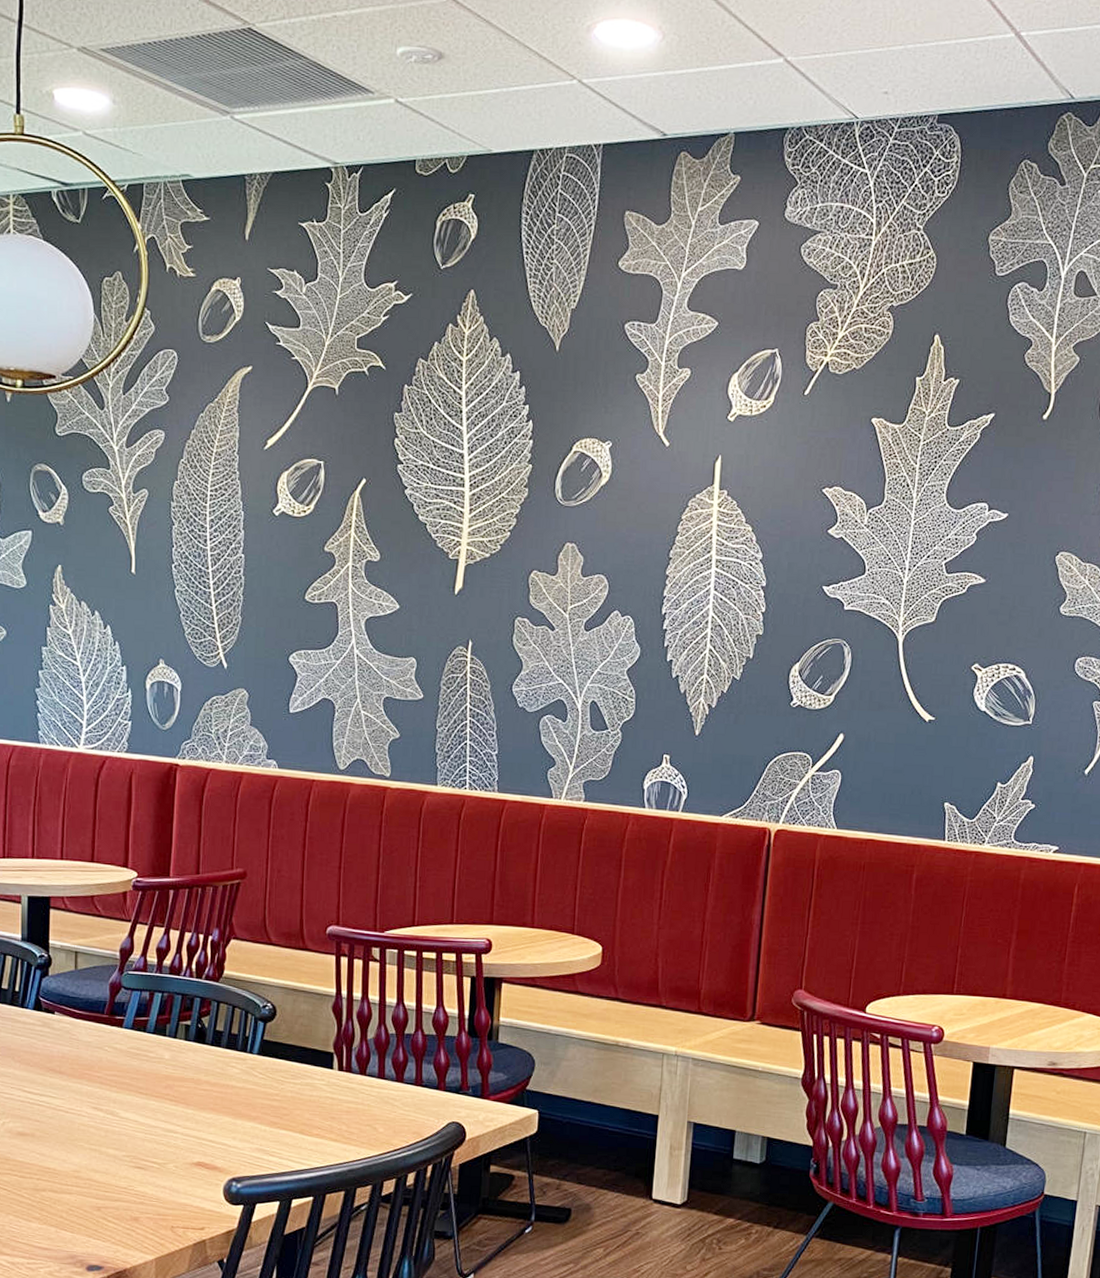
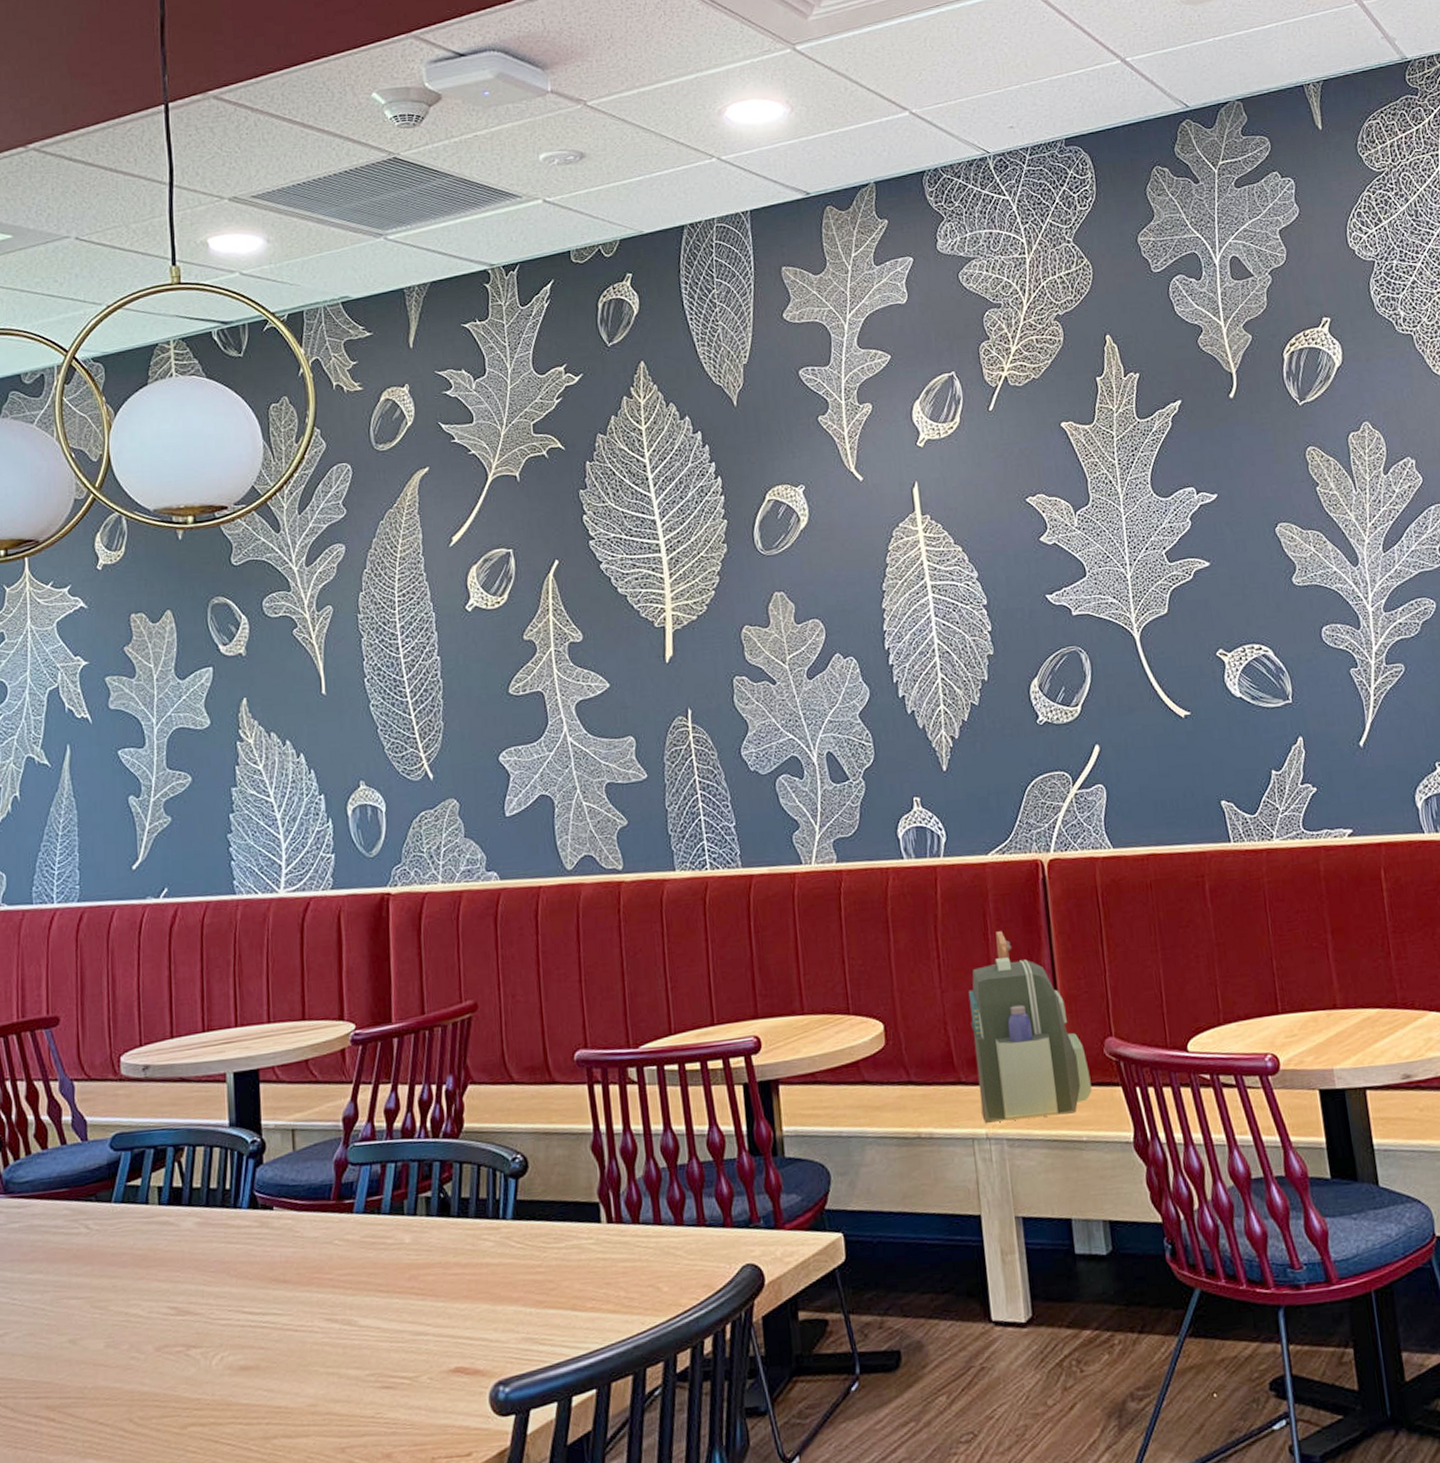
backpack: none [675,884,776,1047] -> present [968,931,1092,1123]

